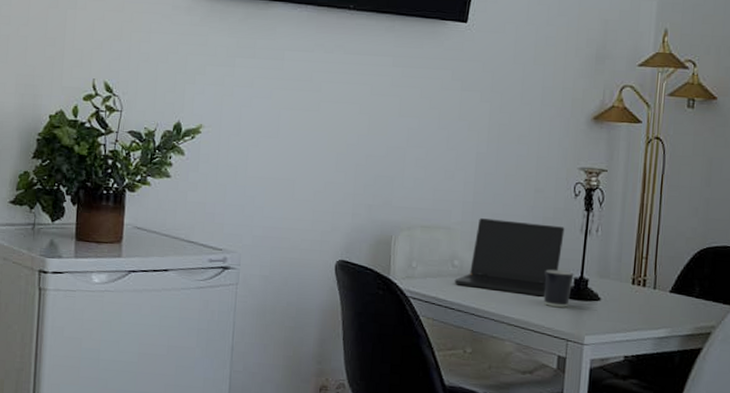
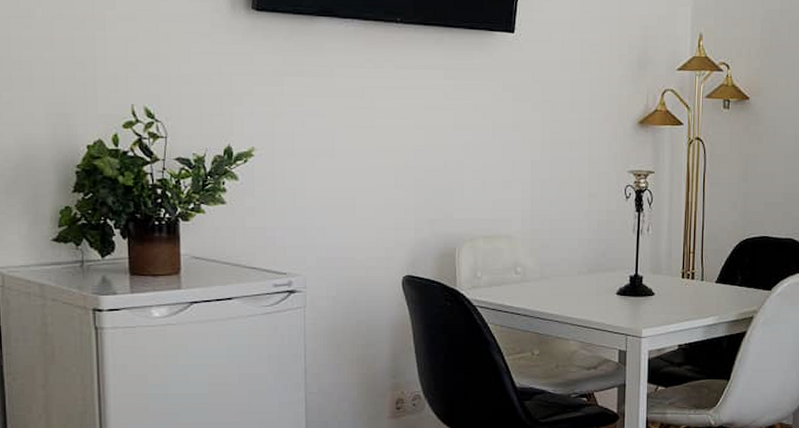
laptop: present [454,218,565,297] -> none [518,225,618,296]
mug: present [543,269,574,307] -> none [601,270,629,304]

